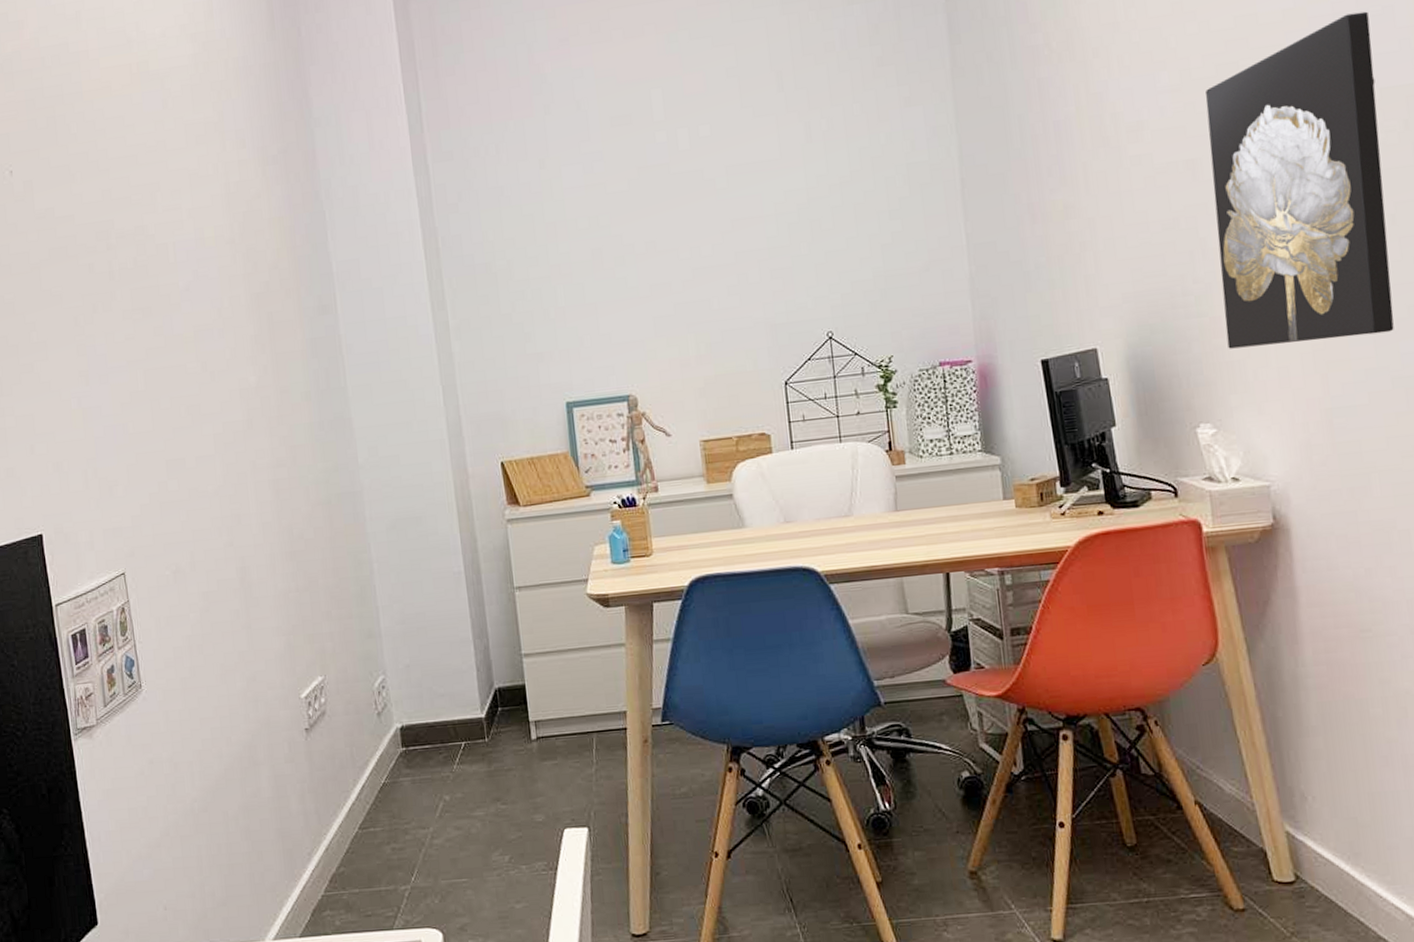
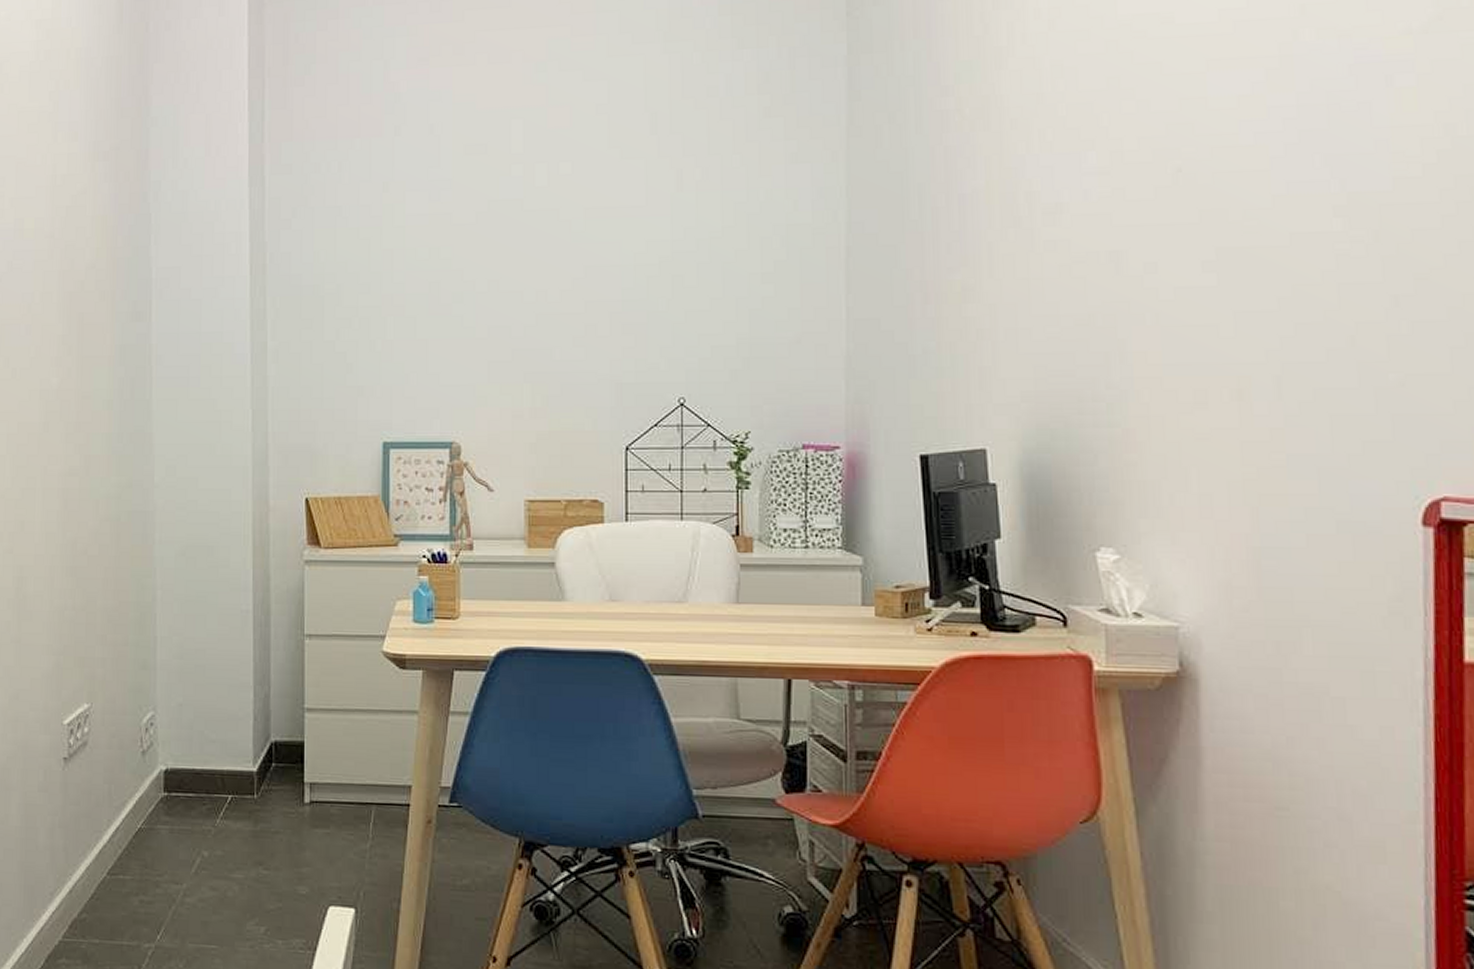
wall art: present [1205,11,1394,349] -> none [1138,106,1345,469]

